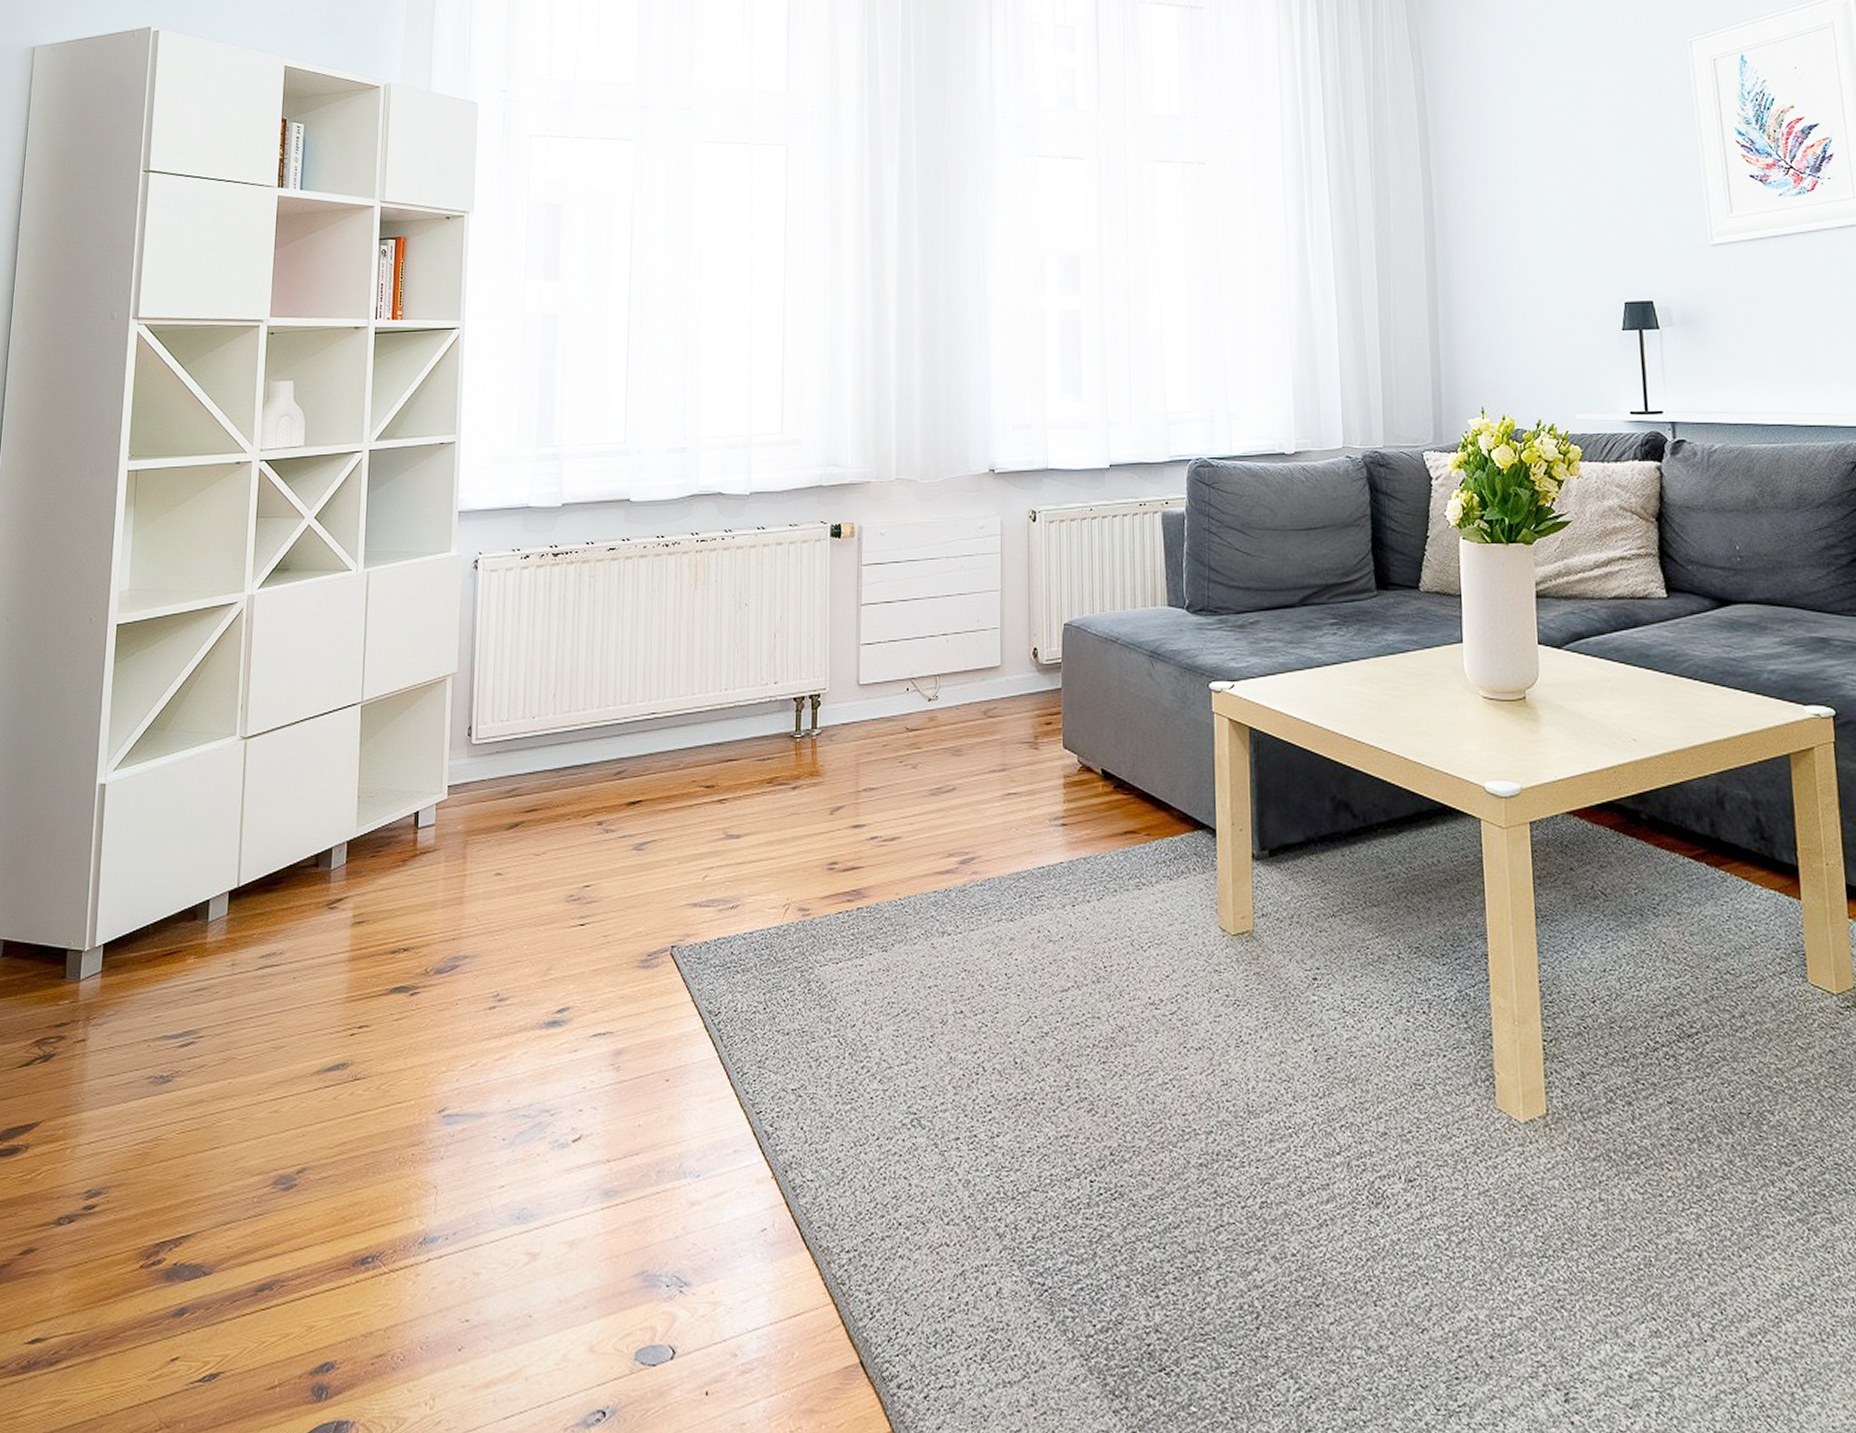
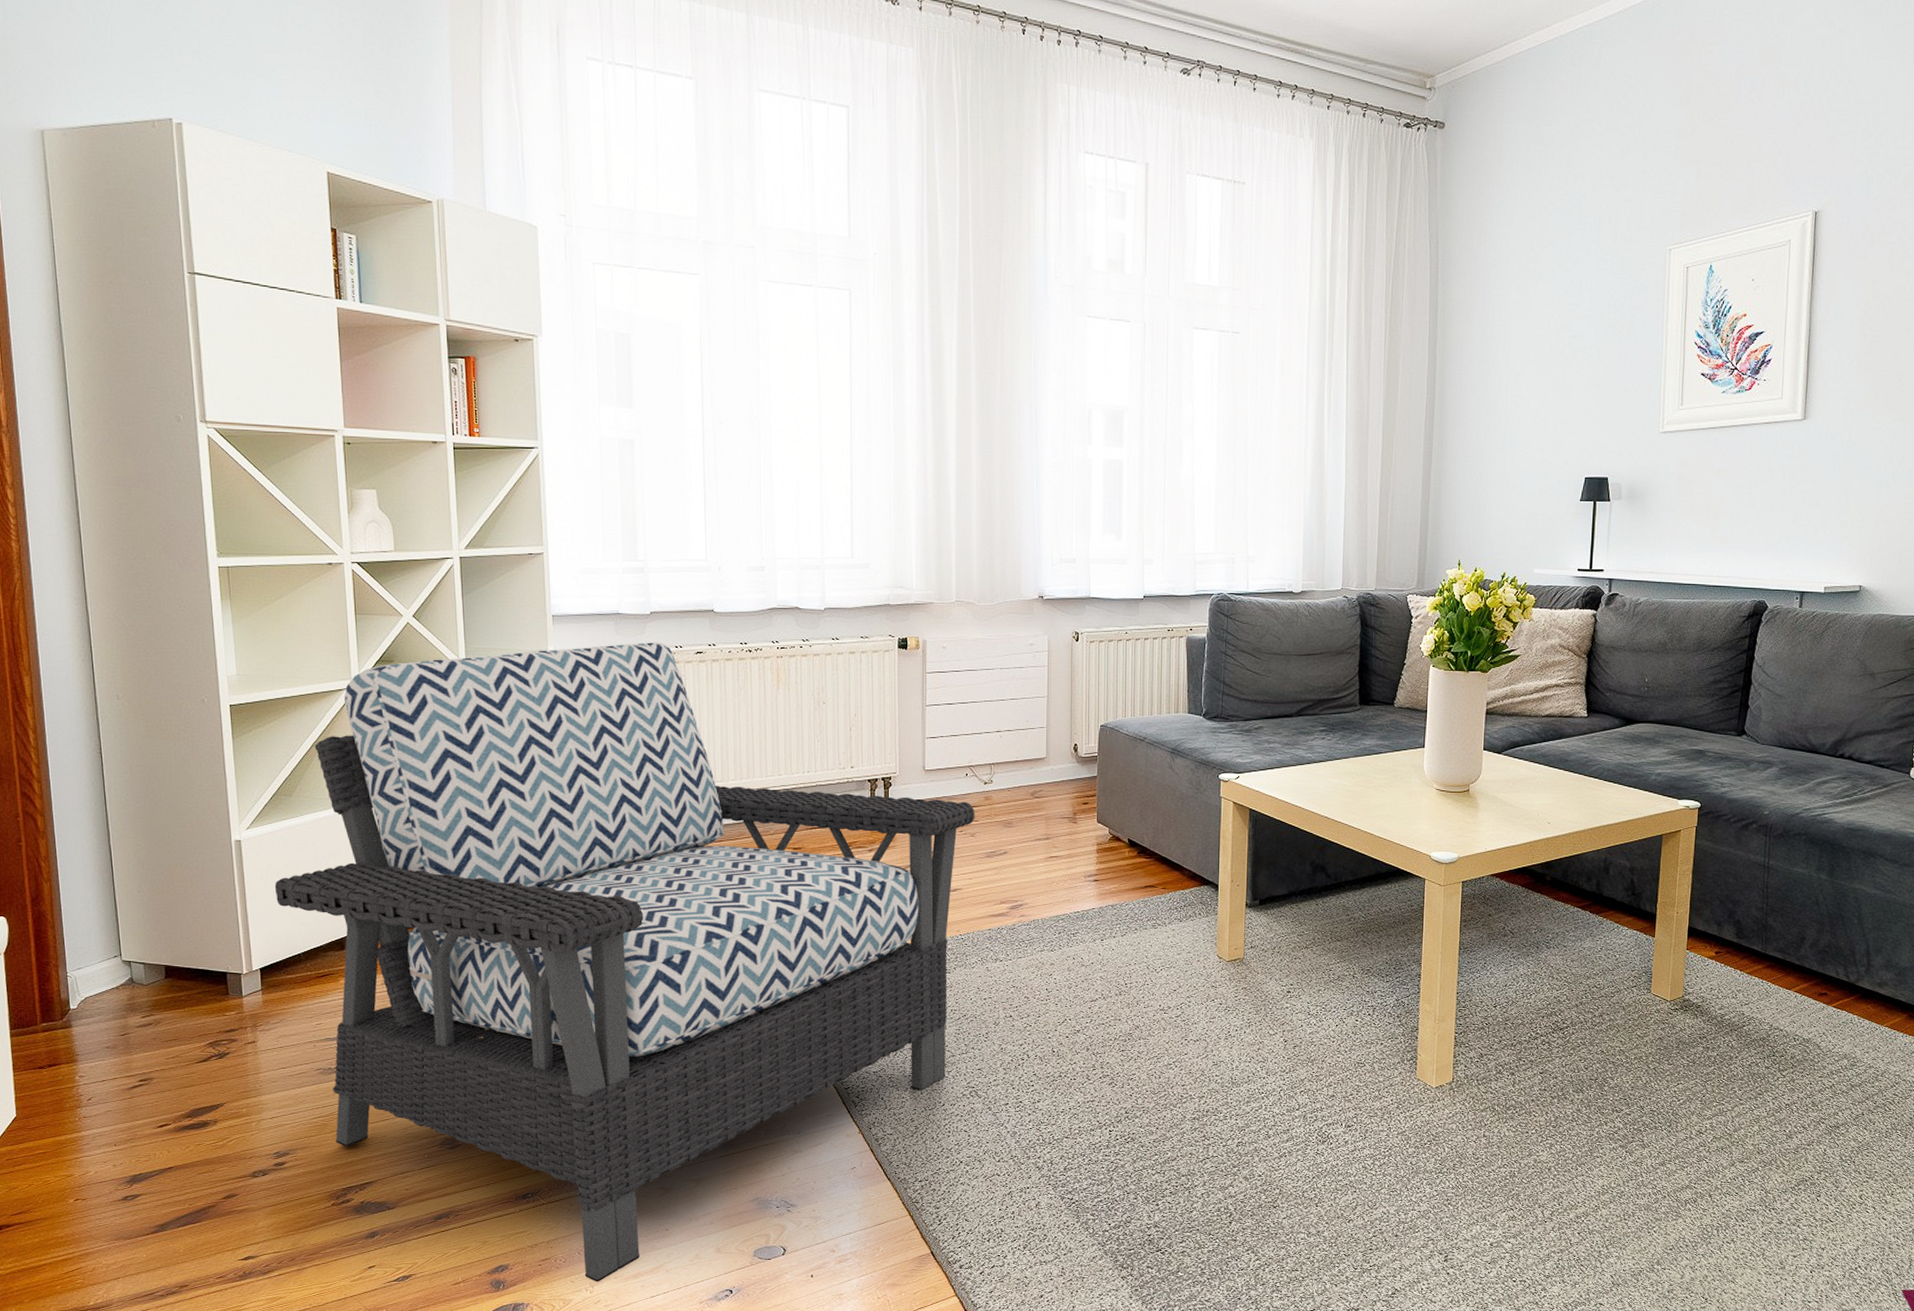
armchair: none [132,539,917,1393] -> present [274,642,975,1282]

